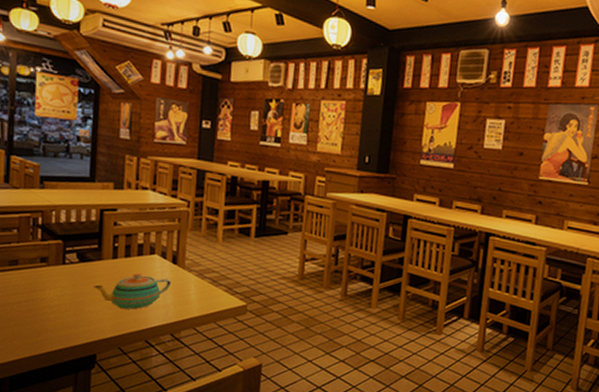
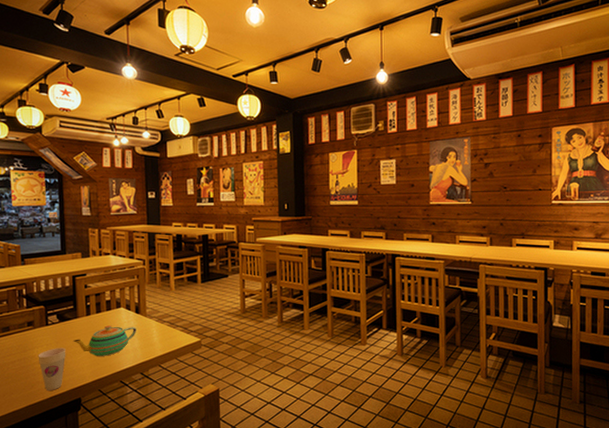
cup: none [49,292,84,342] -> present [38,348,66,391]

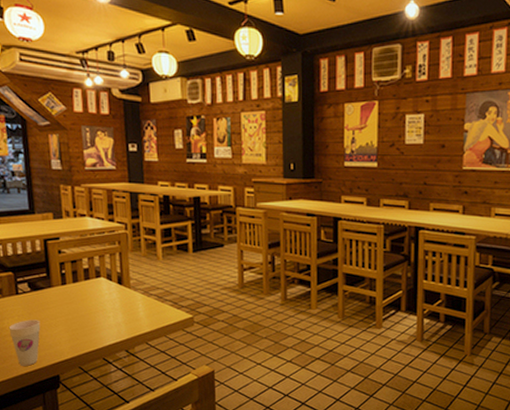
teapot: present [72,325,136,356] -> none [47,296,120,331]

